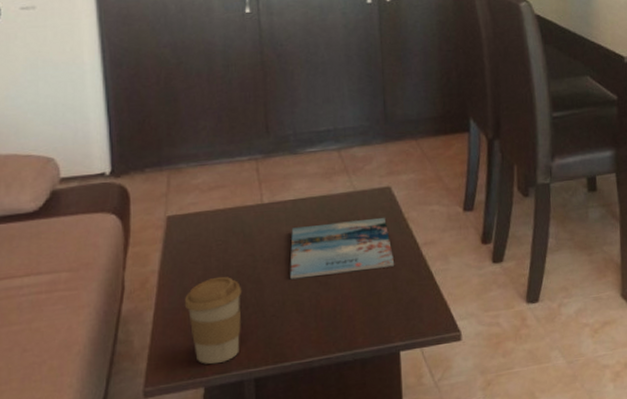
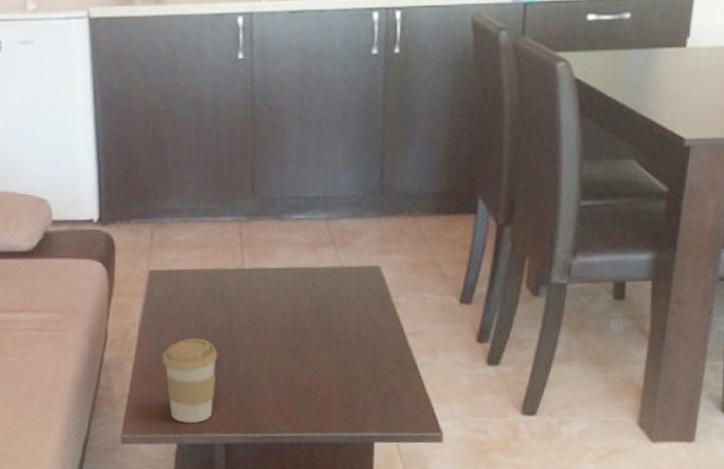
magazine: present [290,217,395,280] -> none [266,298,378,353]

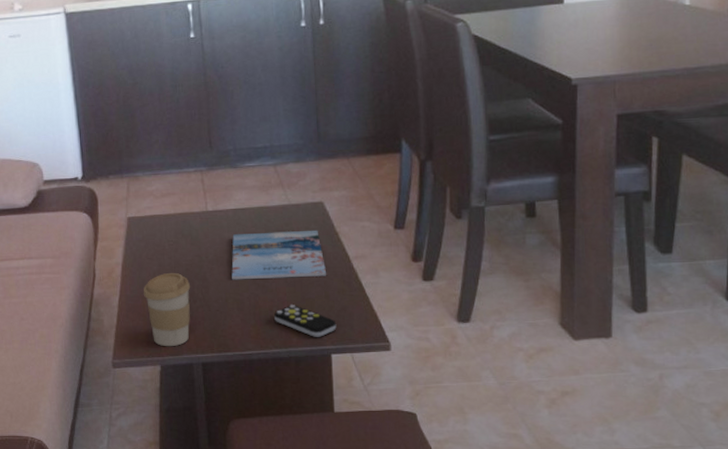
magazine: none [266,298,378,353] -> present [231,230,327,280]
remote control: none [312,383,383,422] -> present [274,305,337,337]

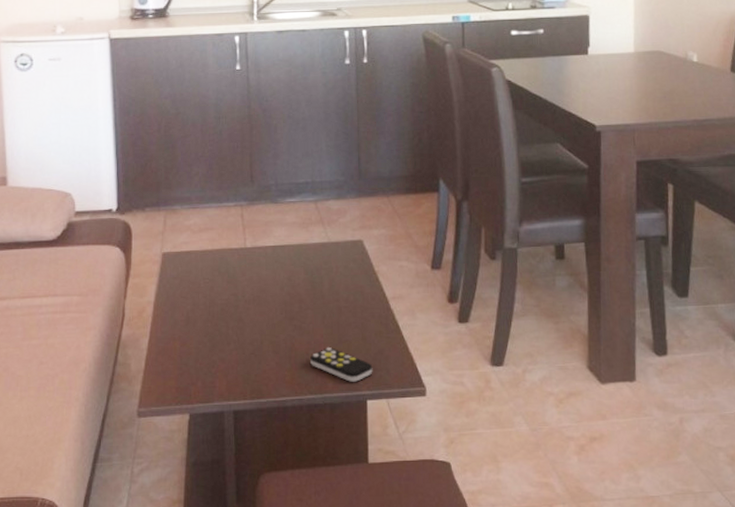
coffee cup: present [143,272,191,347] -> none [174,312,225,394]
magazine: present [231,230,327,280] -> none [268,269,365,321]

